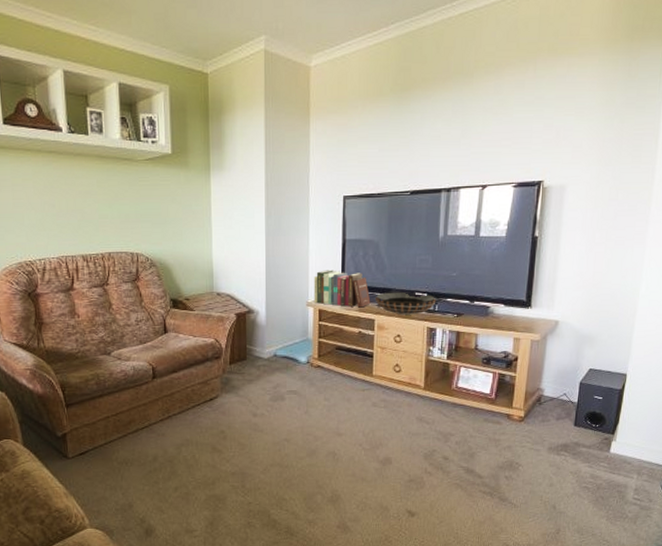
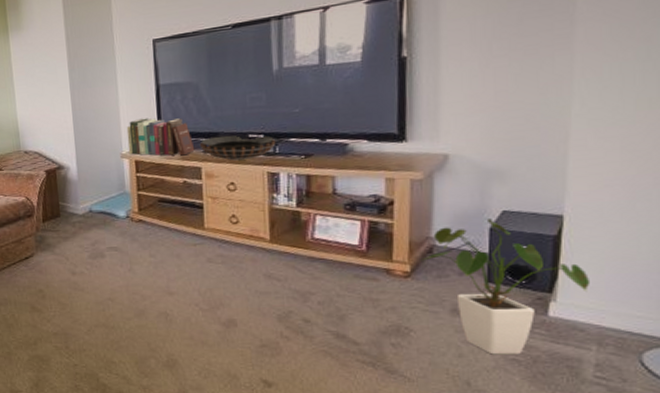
house plant: none [534,375,638,484] -> present [423,219,589,355]

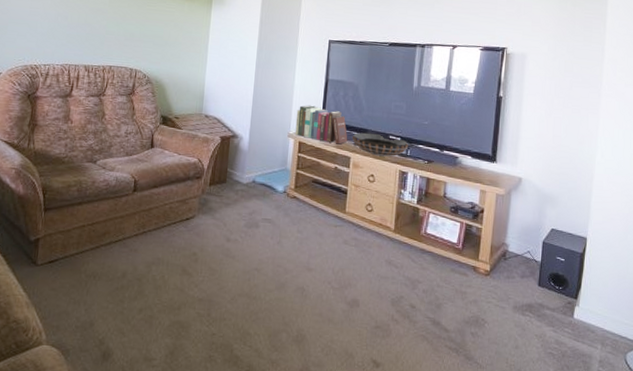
house plant: present [423,219,589,355] -> none [499,234,599,349]

